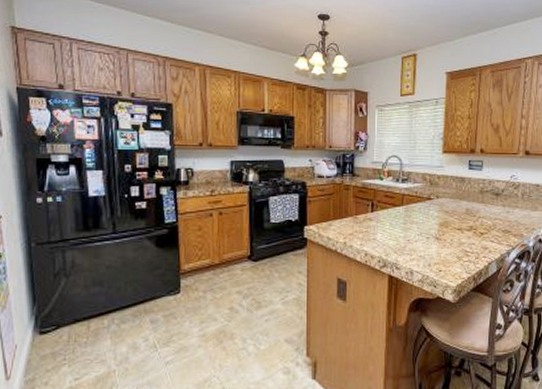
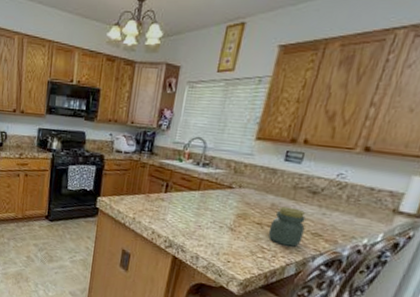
jar: none [468,210,496,246] -> present [267,206,306,247]

